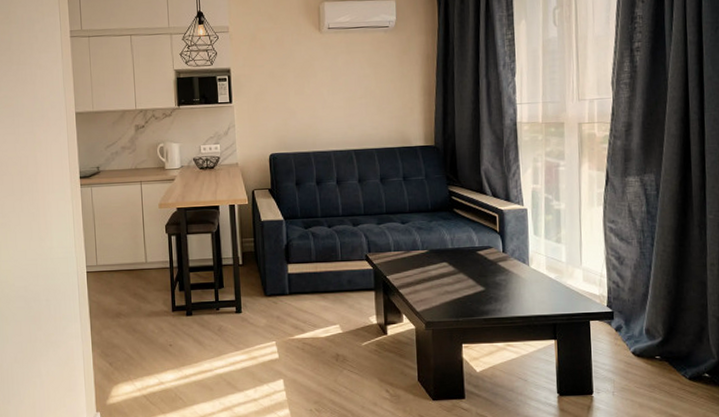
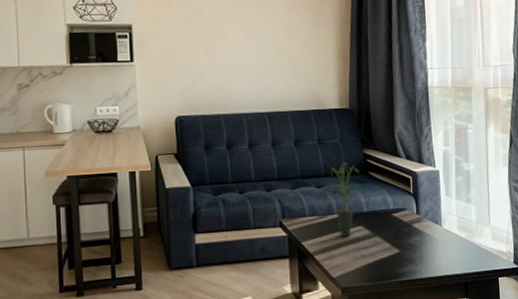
potted plant: none [416,199,444,272] -> present [331,162,359,237]

